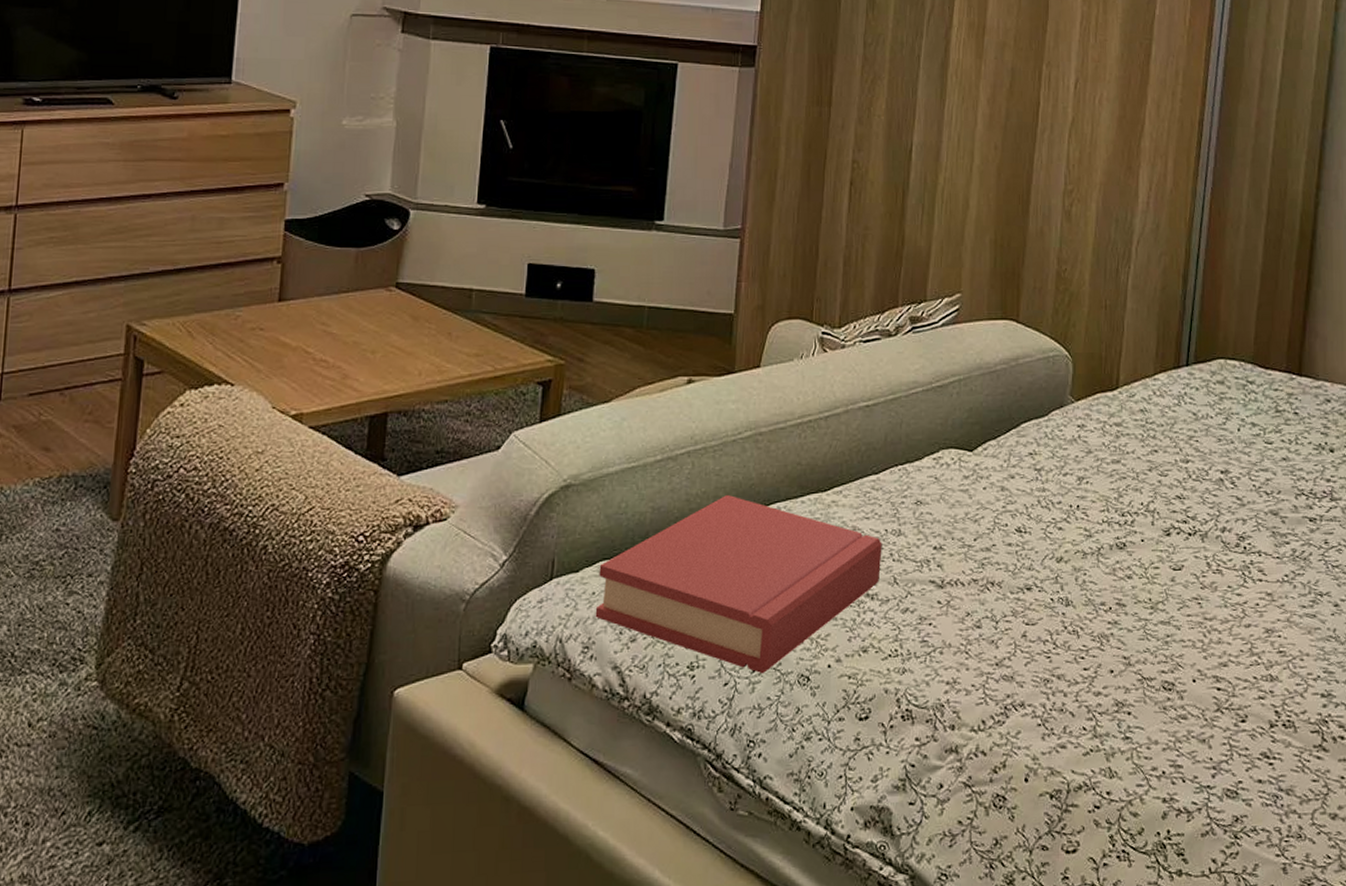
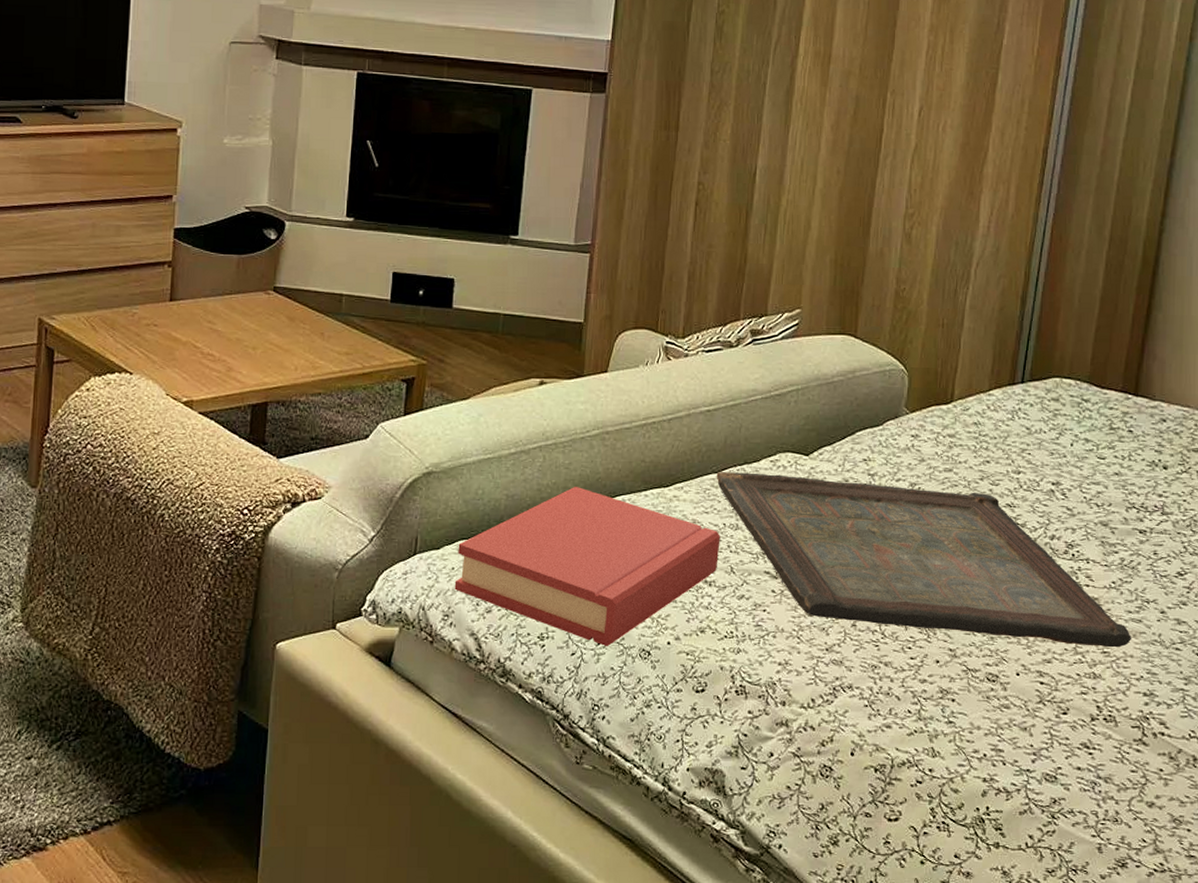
serving tray: none [876,472,1306,647] -> present [716,472,1131,648]

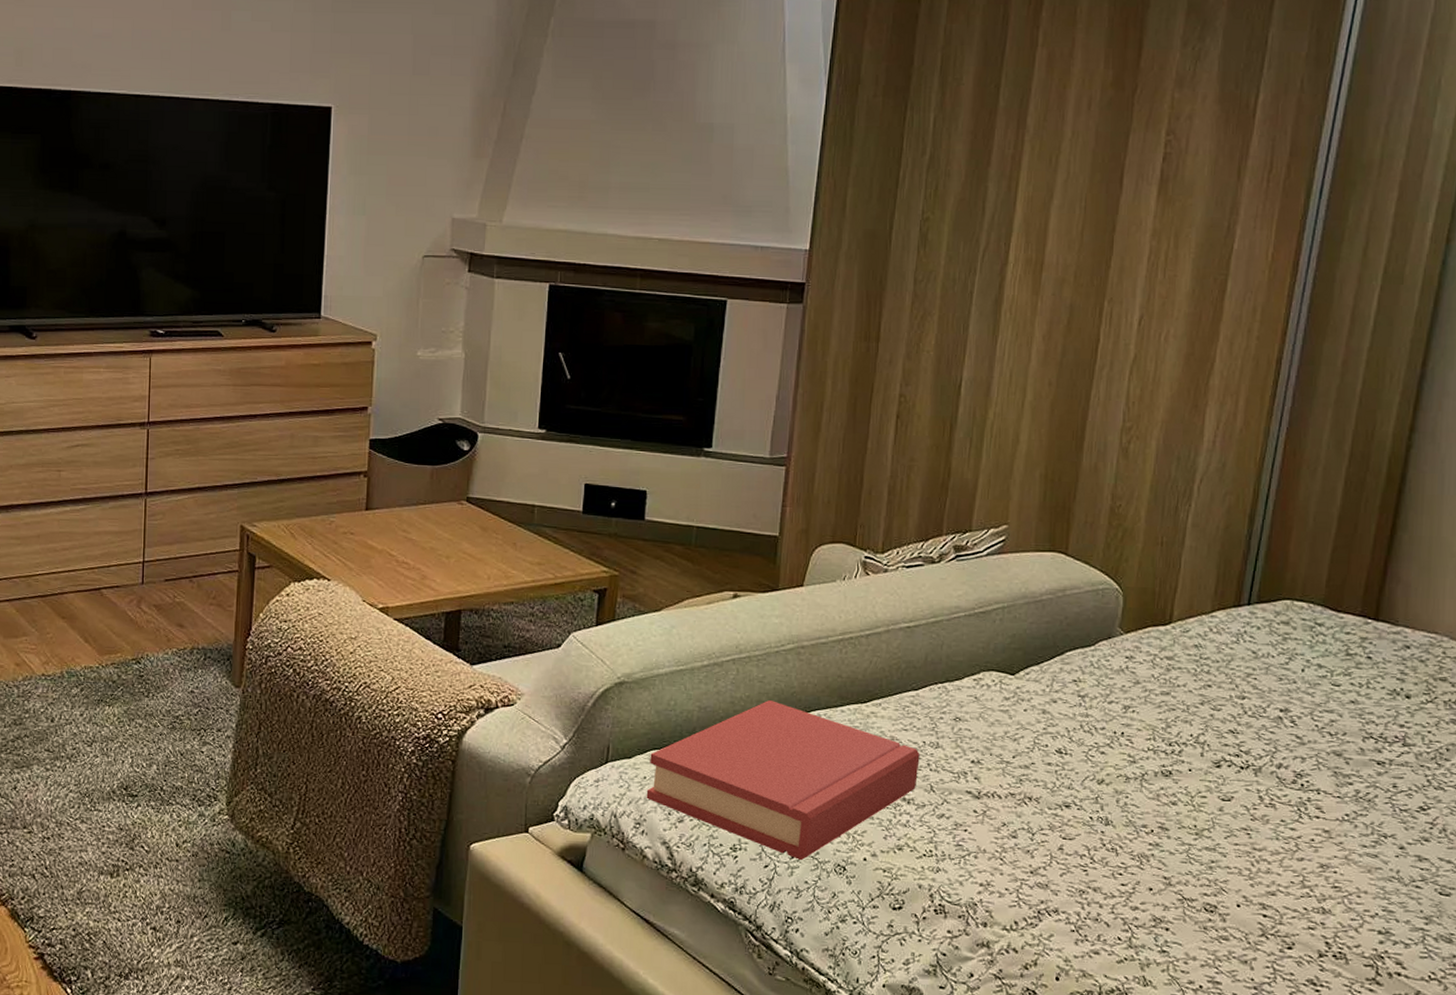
serving tray: present [716,472,1131,648] -> none [916,689,1366,883]

